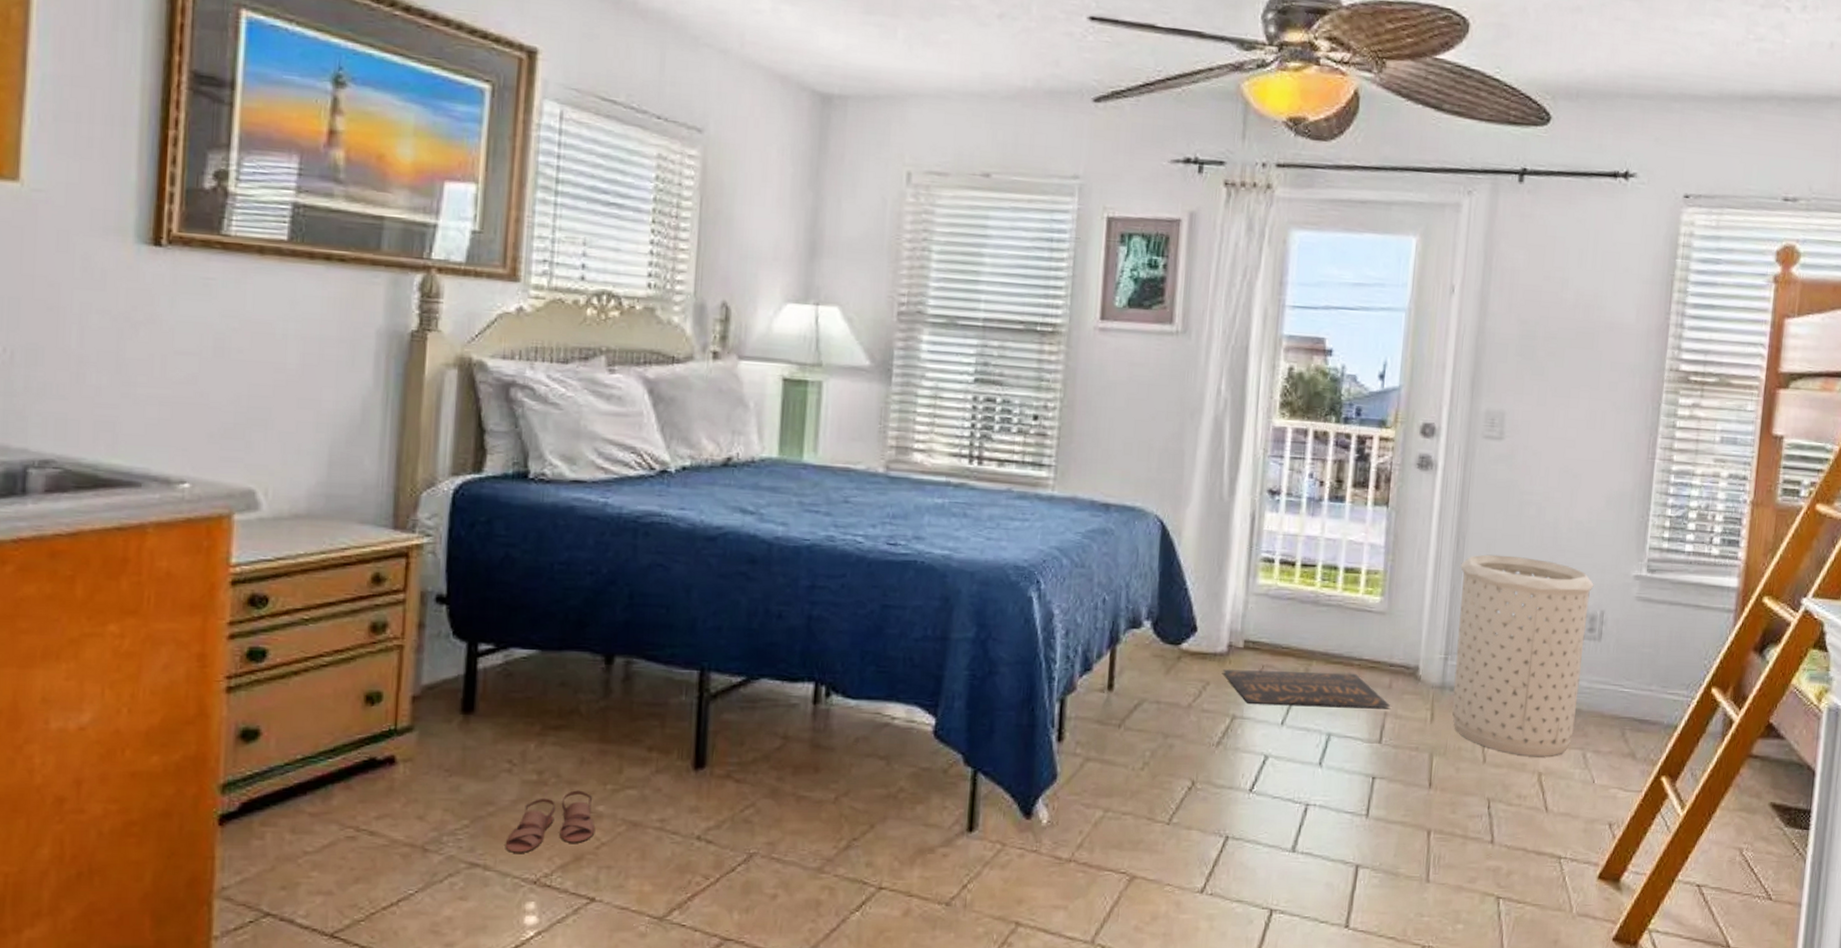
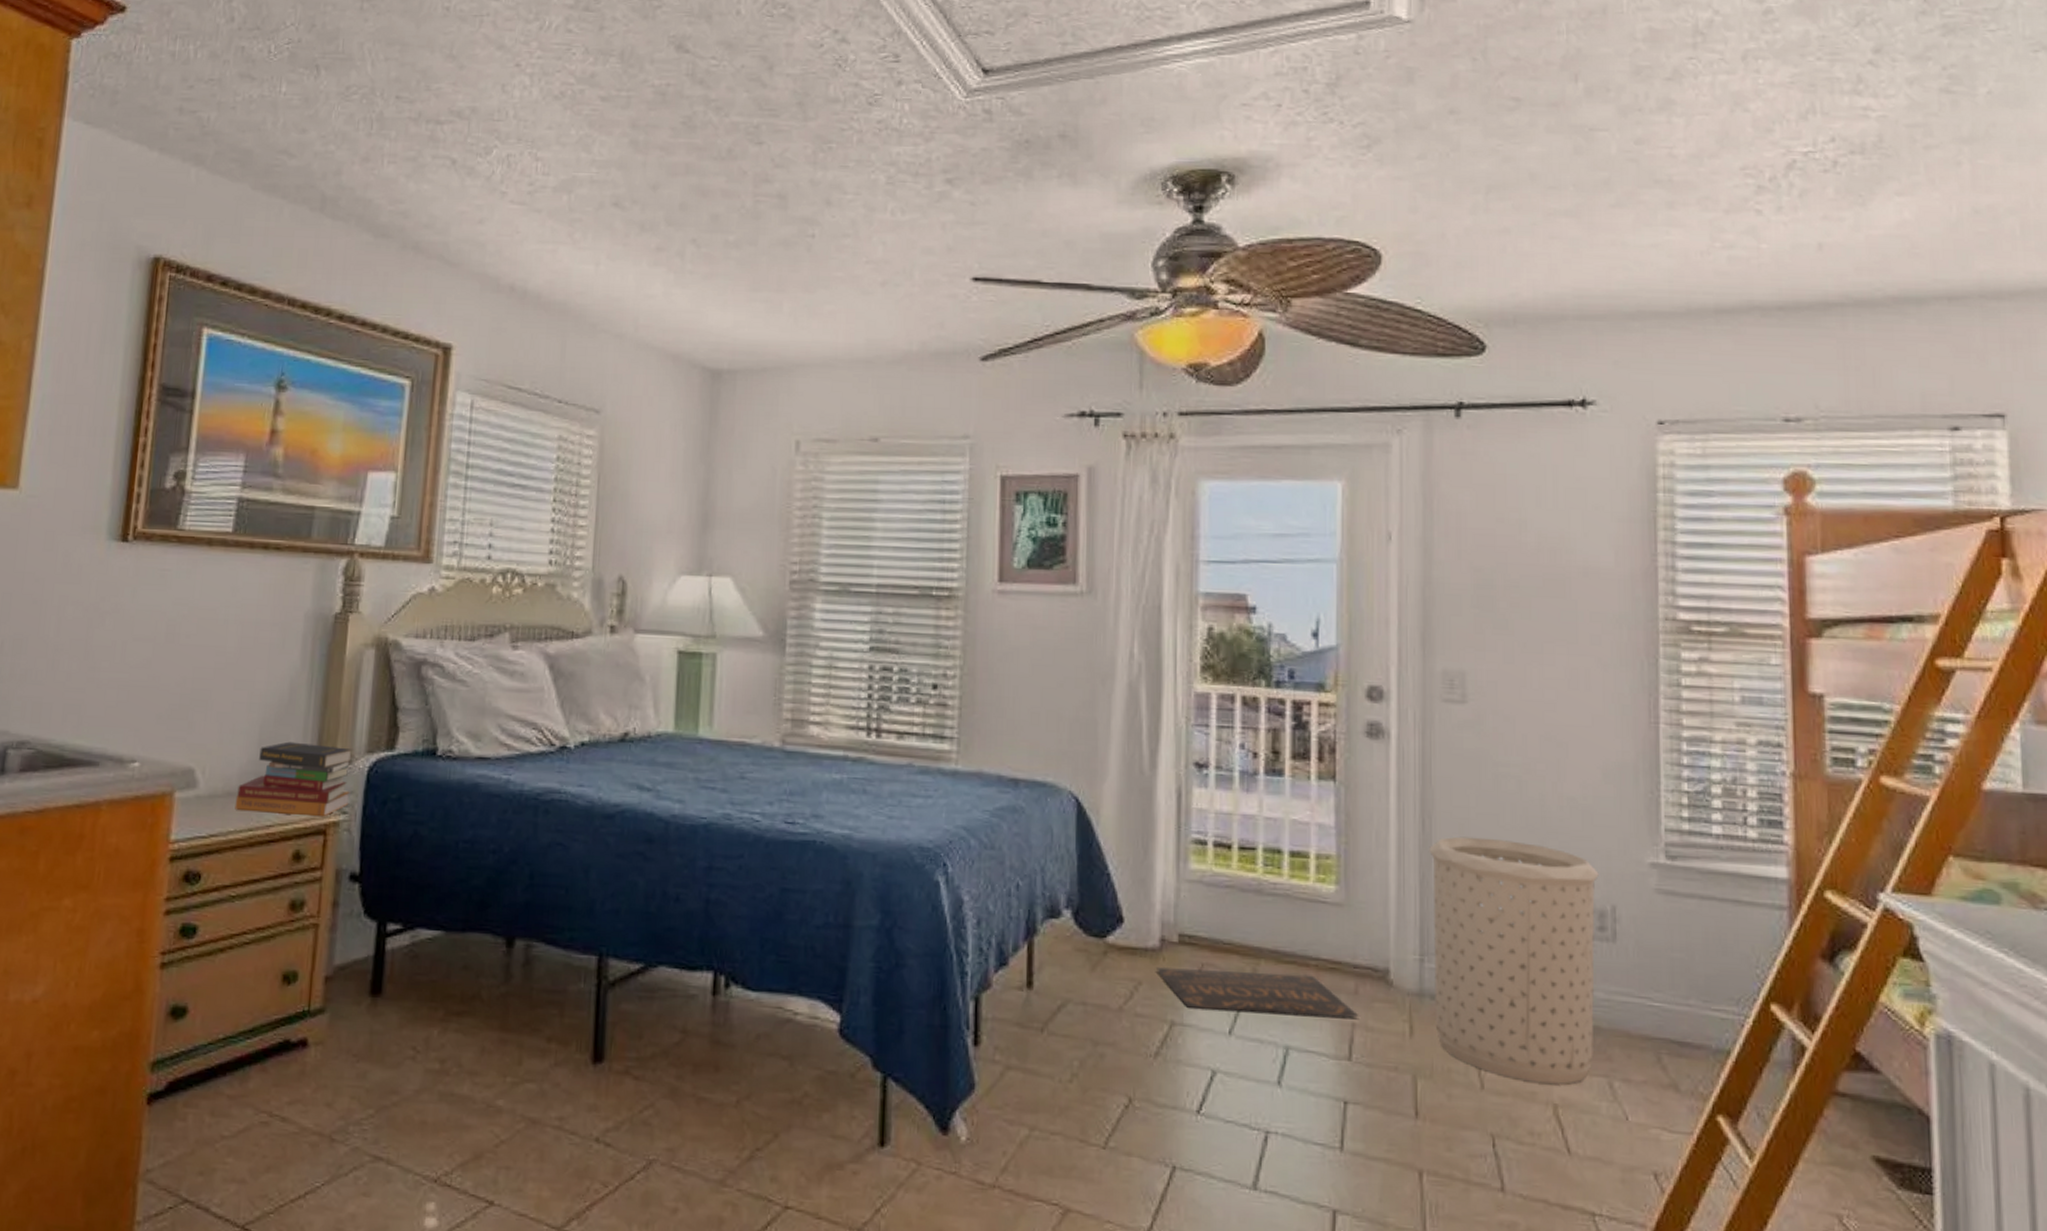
books: none [304,463,435,540] -> present [235,741,352,817]
sandal: present [505,790,596,853] -> none [407,1082,495,1148]

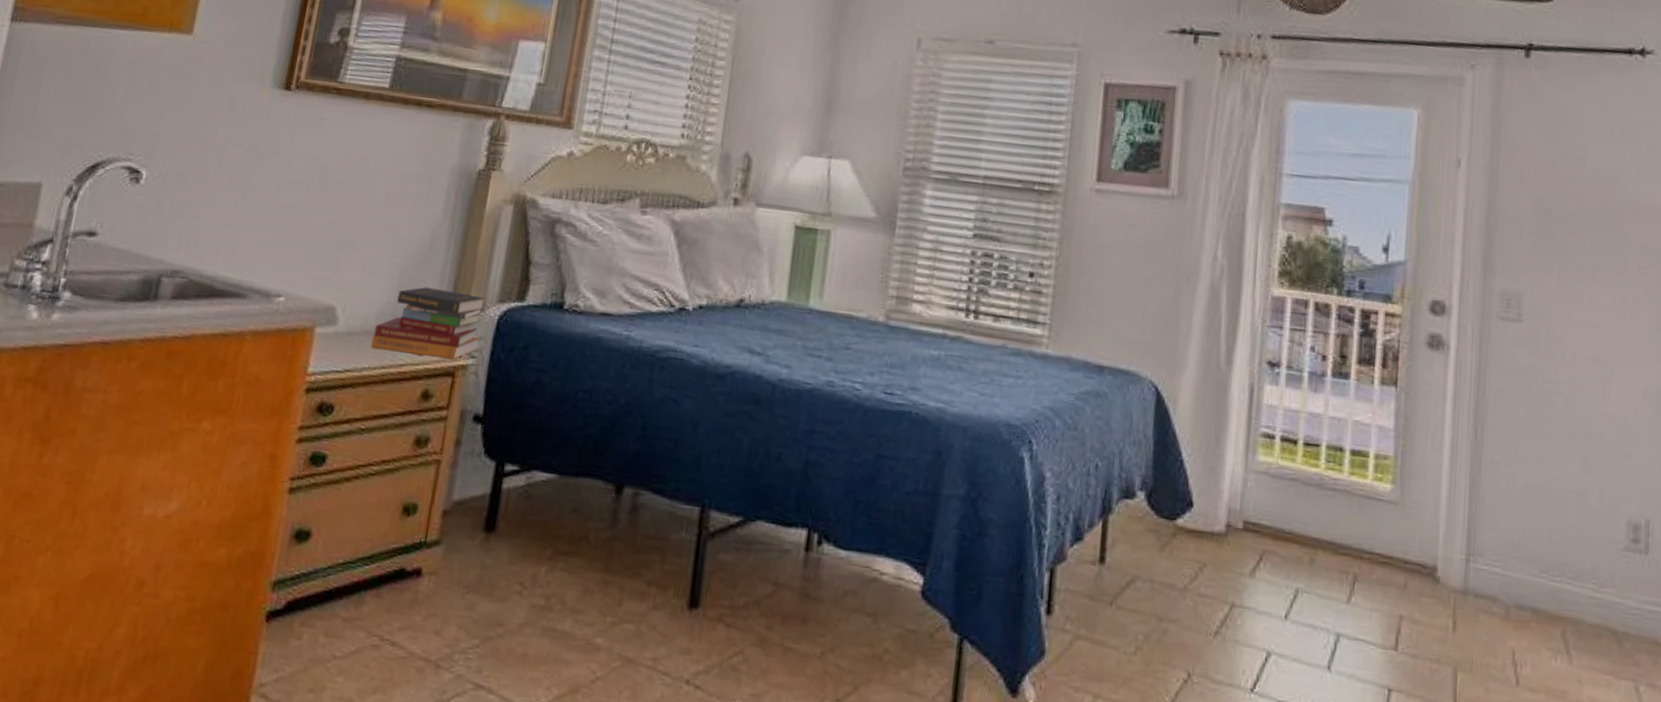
doormat: present [1155,967,1359,1017] -> none [1220,551,1407,610]
laundry basket: present [1429,836,1599,1085] -> none [1476,446,1636,686]

